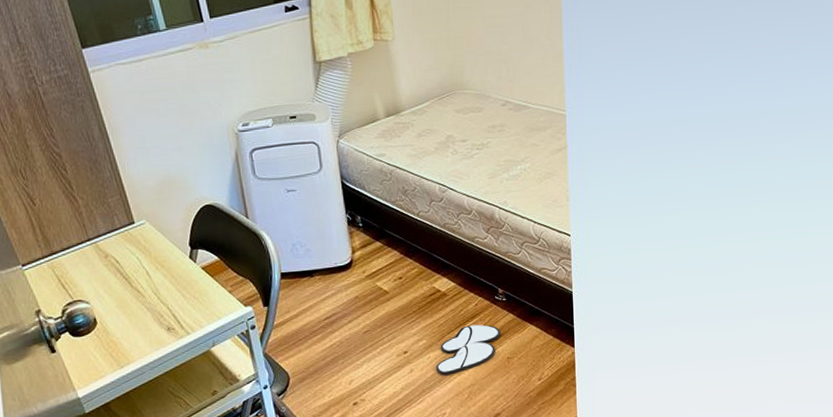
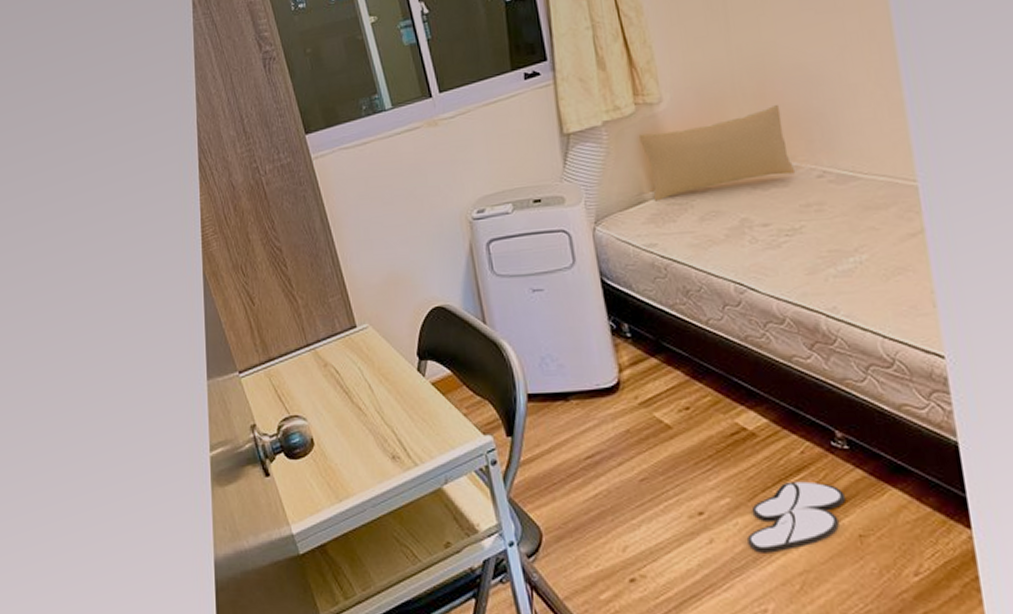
pillow: none [376,48,488,120] -> present [639,105,796,201]

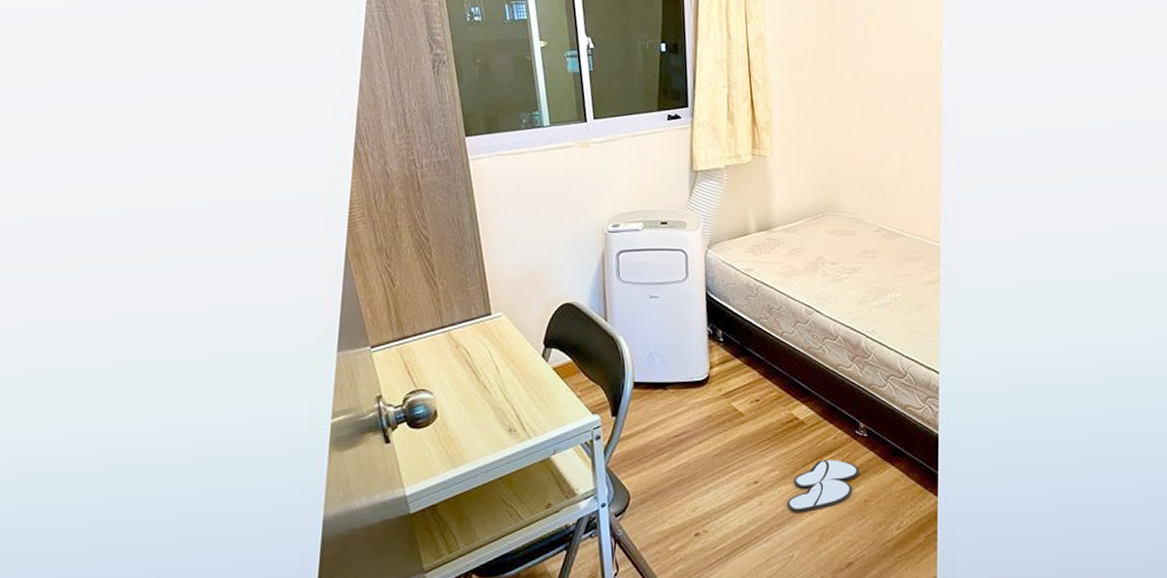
pillow: present [639,105,796,201] -> none [752,172,861,235]

